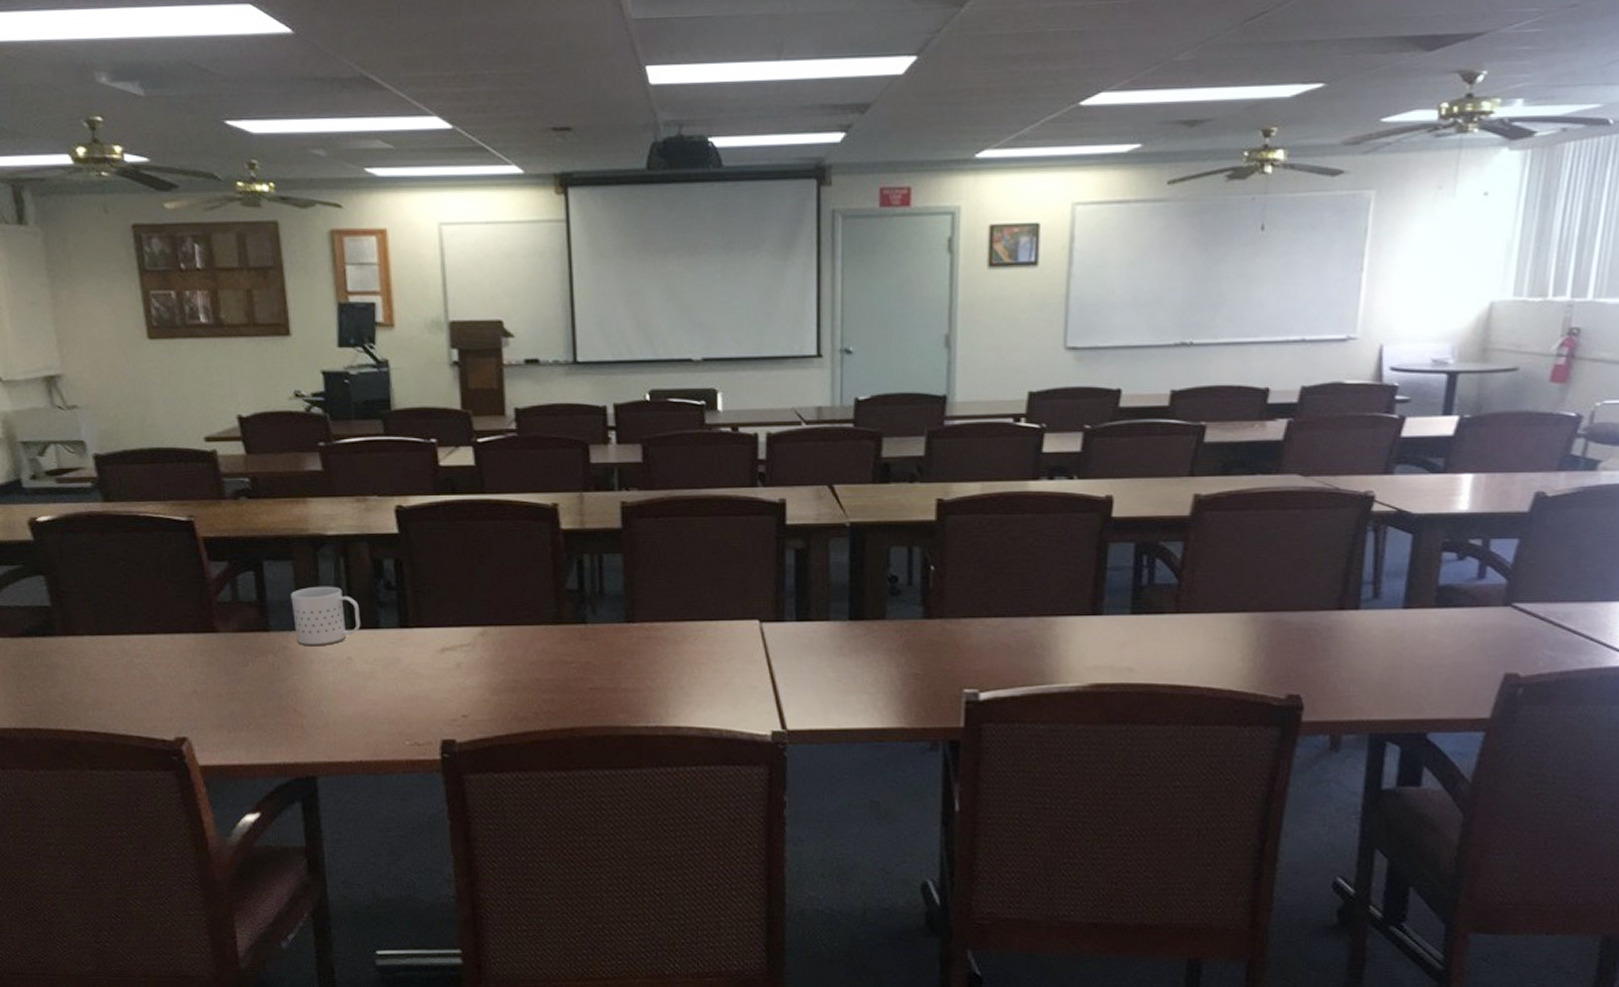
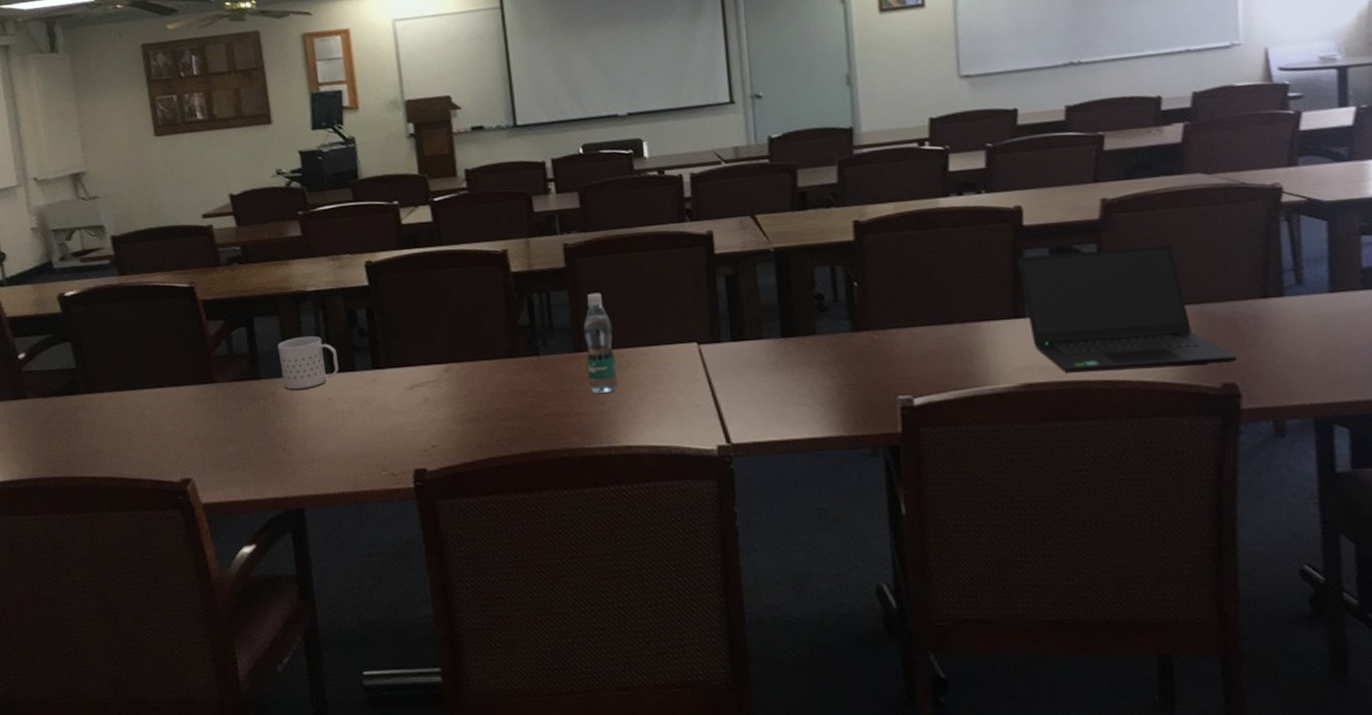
bottle: none [637,559,671,670] -> present [583,292,618,394]
laptop: none [1102,548,1306,675] -> present [1018,245,1238,373]

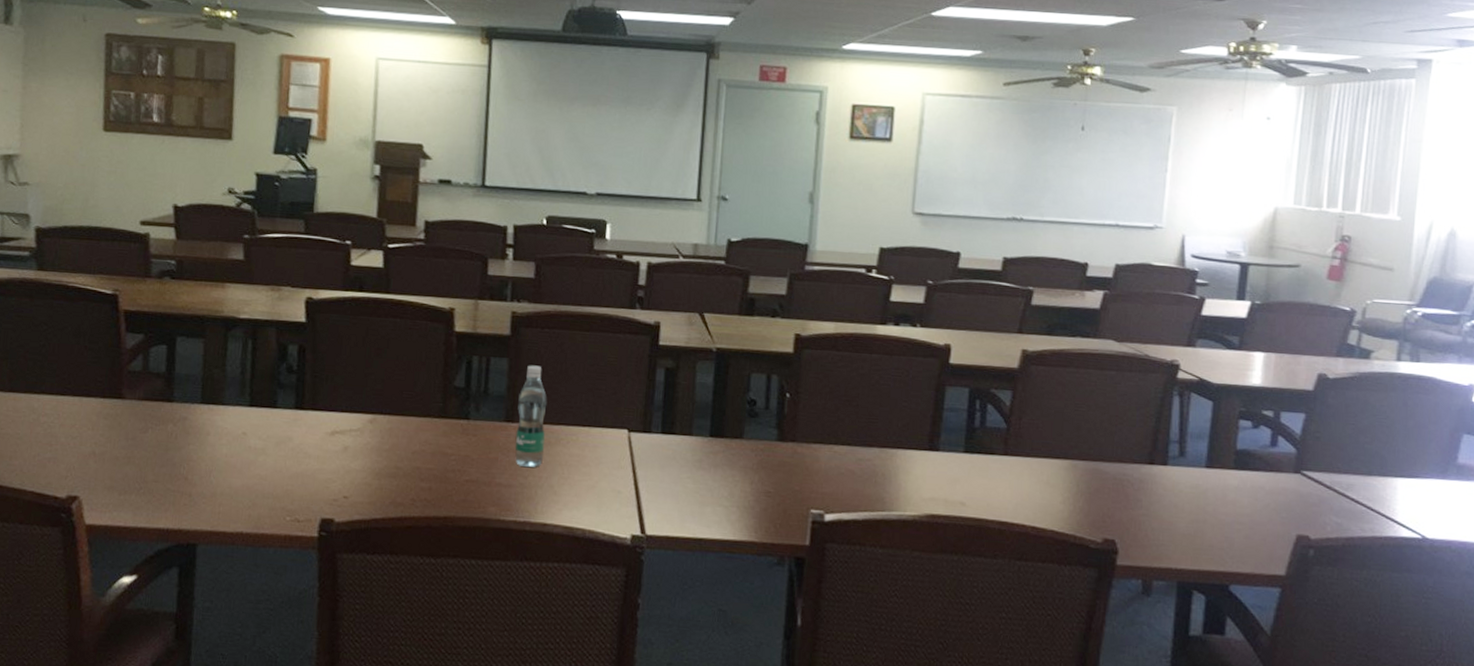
mug: present [277,335,339,391] -> none [196,364,260,420]
laptop: present [1018,245,1238,373] -> none [939,393,1120,520]

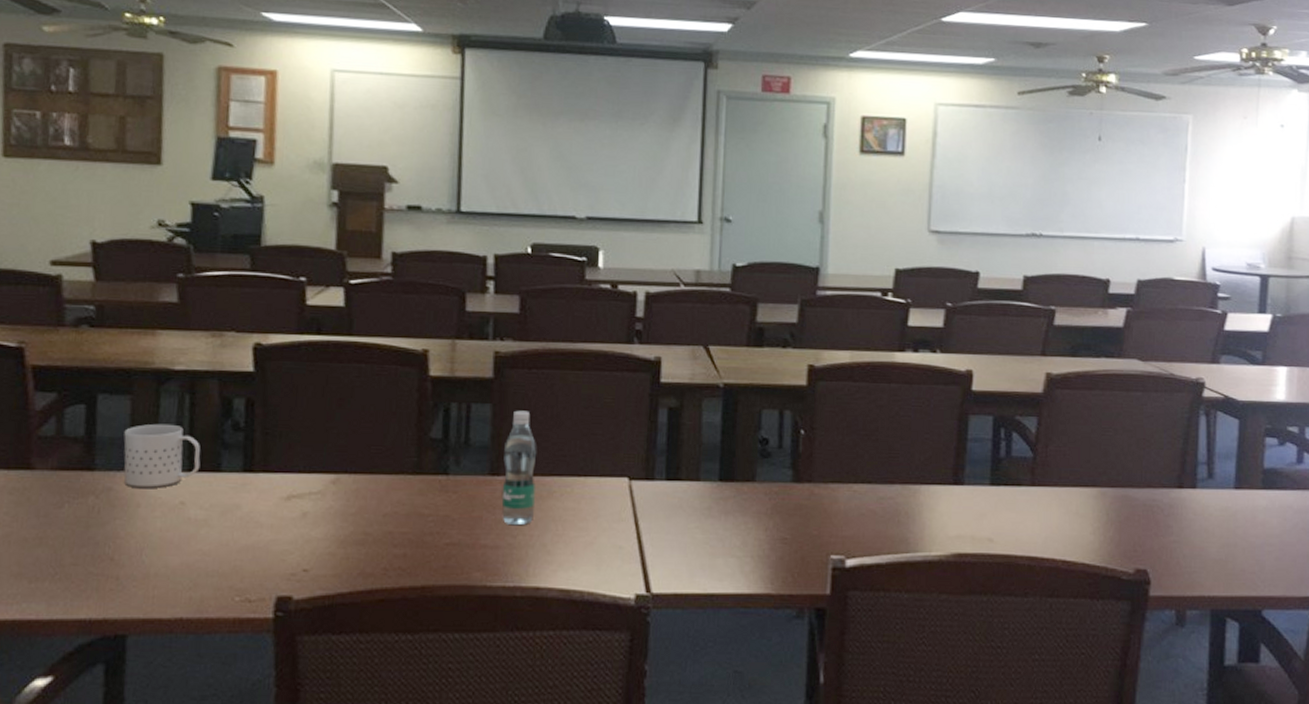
mug: none [196,364,260,420] -> present [123,423,201,489]

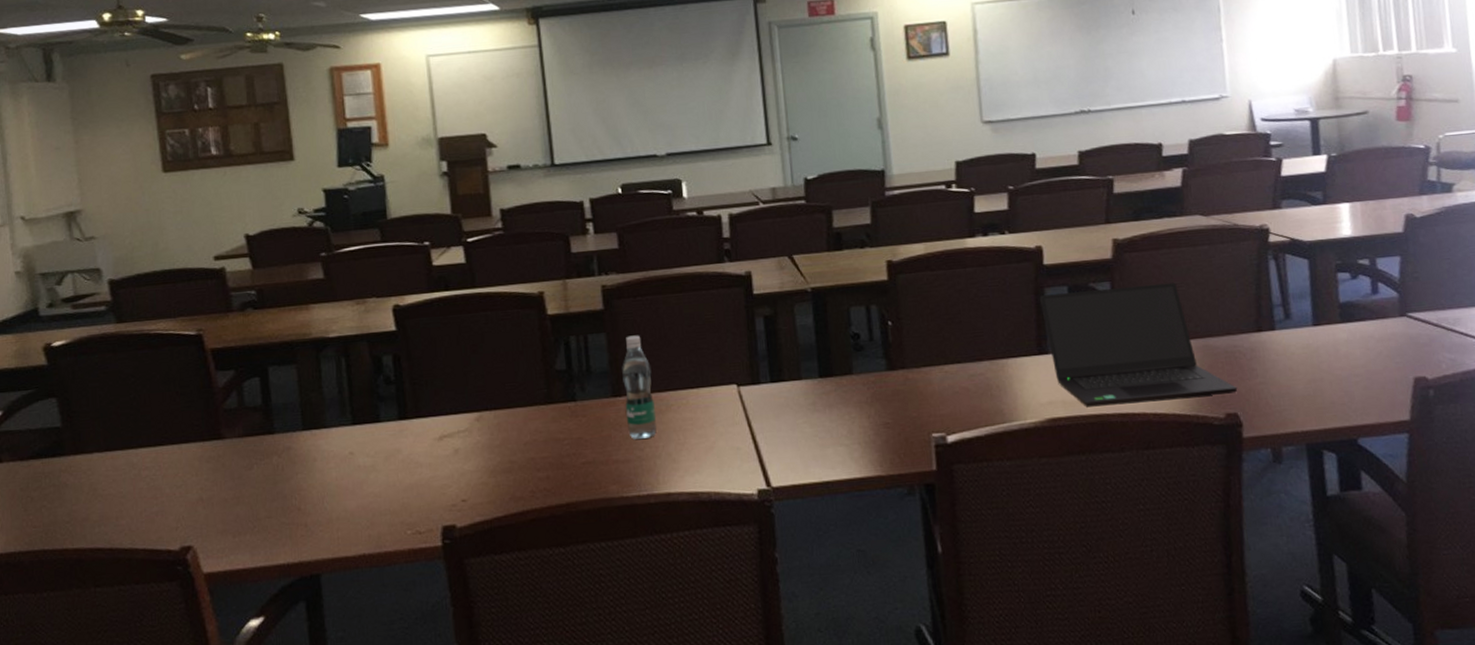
mug: present [123,423,201,489] -> none [294,385,362,445]
laptop: none [963,422,1151,549] -> present [1040,282,1238,407]

